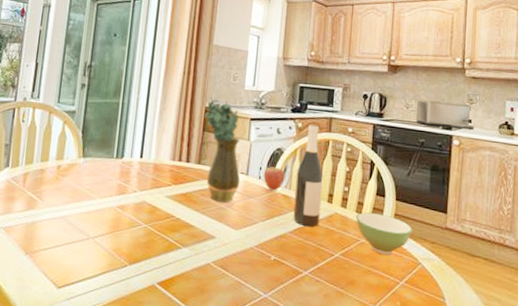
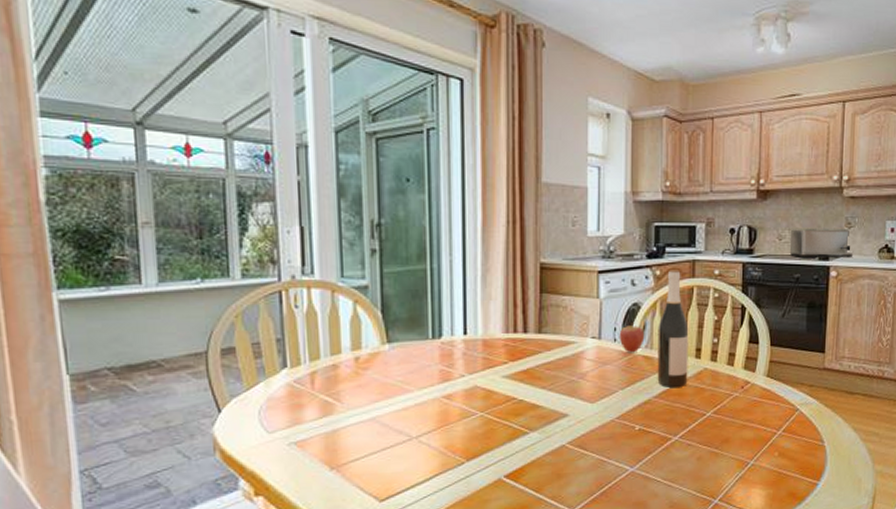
vase: present [205,97,241,202] -> none [541,250,592,374]
bowl: present [355,212,413,256] -> none [727,363,789,407]

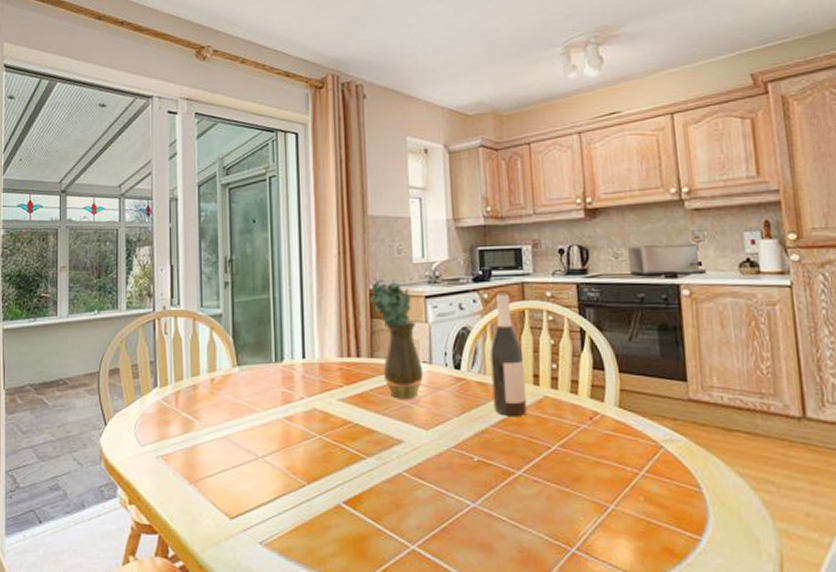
vase: none [541,250,592,374] -> present [370,277,424,399]
fruit: present [619,323,645,353] -> none [450,347,477,379]

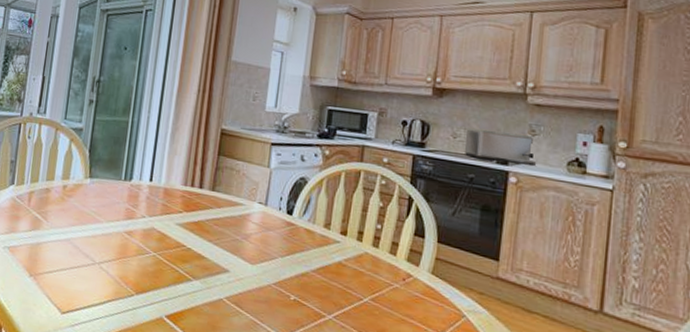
vase: present [370,277,424,399] -> none [220,118,259,234]
wine bottle: present [490,293,528,416] -> none [316,151,353,267]

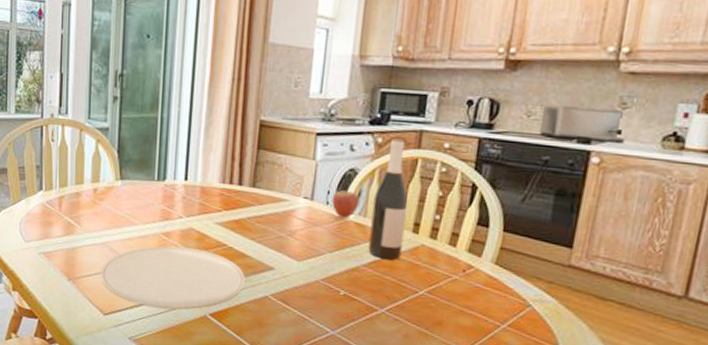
plate: none [61,244,202,311] -> present [100,245,245,310]
fruit: none [284,195,309,224] -> present [331,188,359,219]
wine bottle: none [316,151,353,267] -> present [368,138,409,260]

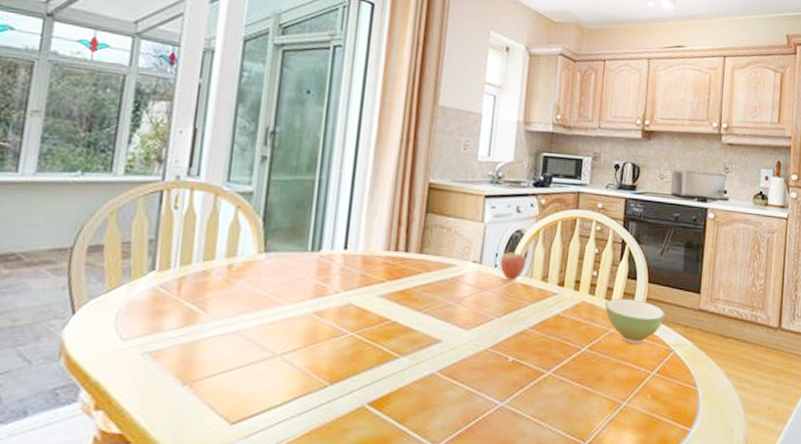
plate: present [100,245,245,310] -> none [228,326,410,405]
wine bottle: present [368,138,409,260] -> none [534,200,570,319]
bowl: none [447,245,524,295] -> present [604,299,665,345]

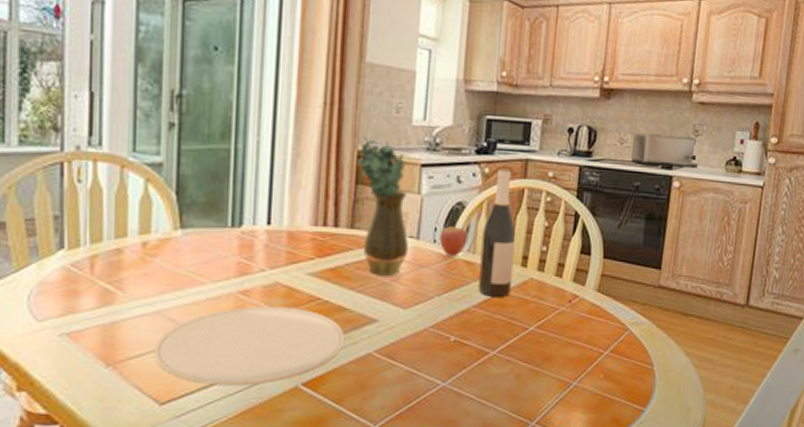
plate: none [228,326,410,405] -> present [153,306,344,386]
vase: none [428,170,473,298] -> present [358,137,409,276]
wine bottle: none [534,200,570,319] -> present [478,168,517,297]
bowl: present [604,299,665,345] -> none [554,275,622,324]

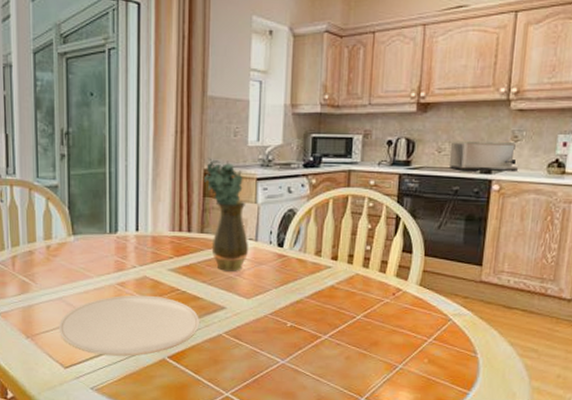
fruit: present [439,223,468,257] -> none [274,227,299,256]
wine bottle: present [478,168,517,297] -> none [309,179,342,290]

